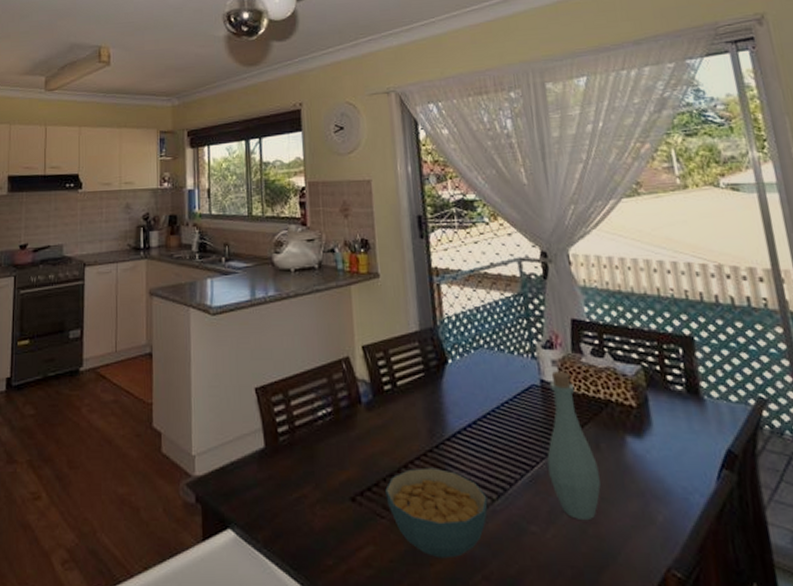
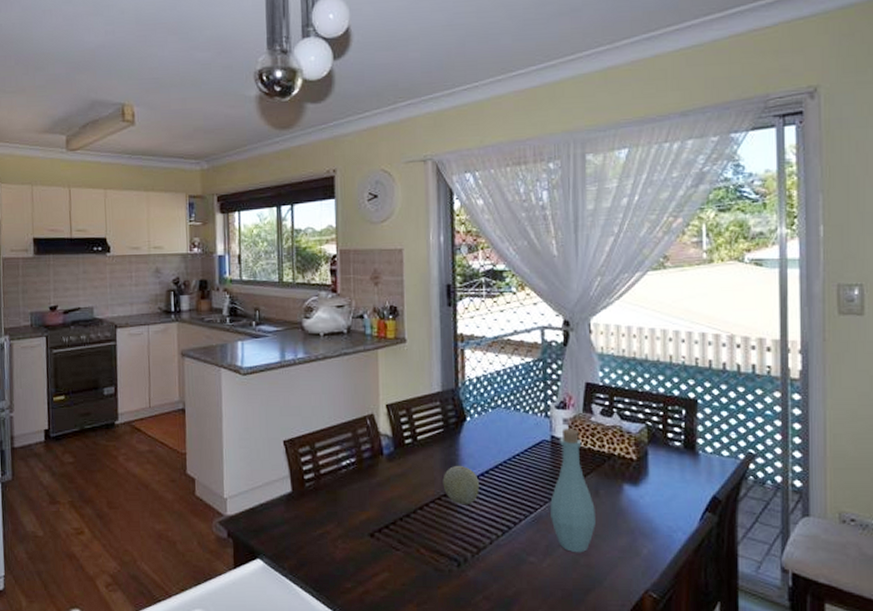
cereal bowl: present [385,467,488,559] -> none [401,509,493,583]
fruit: none [427,414,468,462] -> present [442,465,479,505]

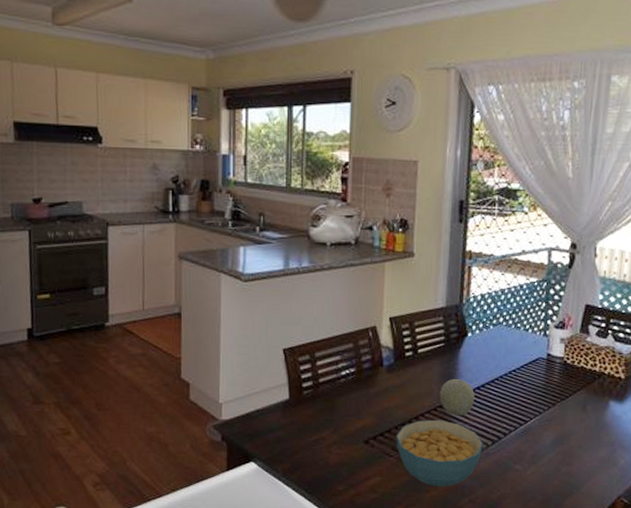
cereal bowl: none [401,509,493,583] -> present [396,419,484,487]
bottle: present [550,429,595,553] -> none [539,347,581,463]

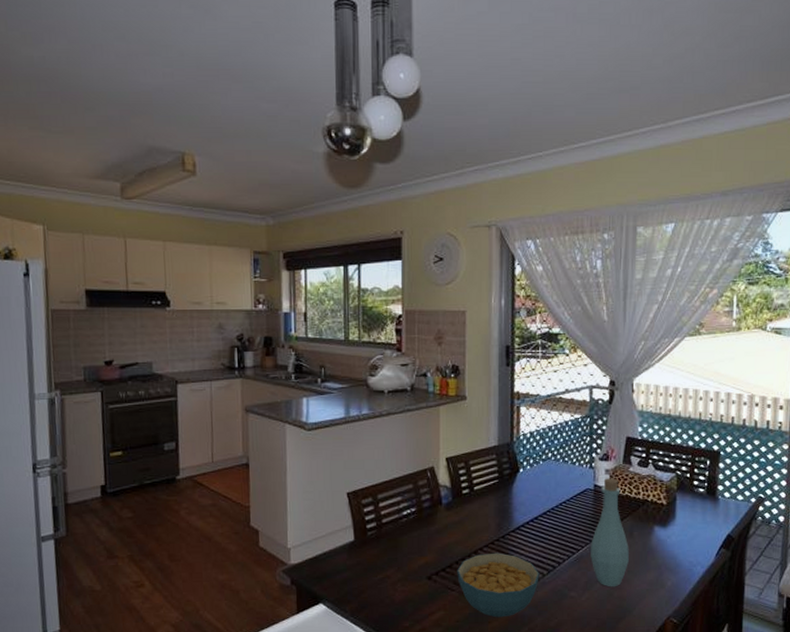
fruit: present [439,378,475,416] -> none [496,512,529,548]
bottle: none [539,347,581,463] -> present [590,478,629,587]

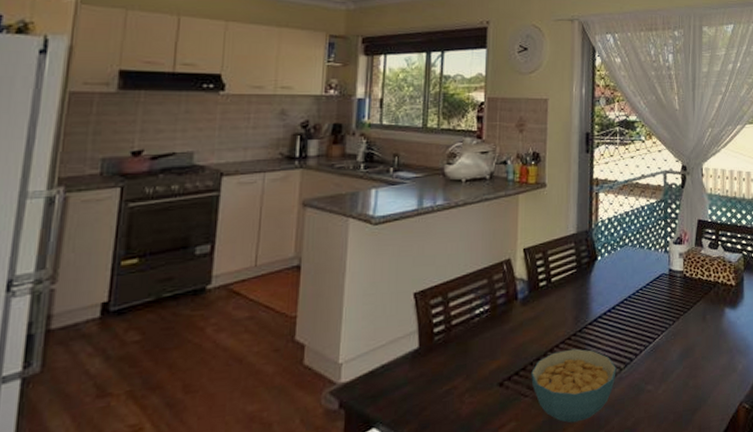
bottle: present [590,478,629,587] -> none [666,261,703,376]

